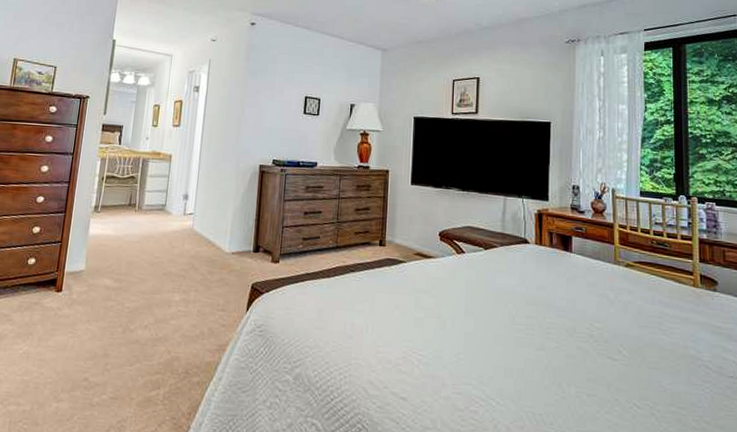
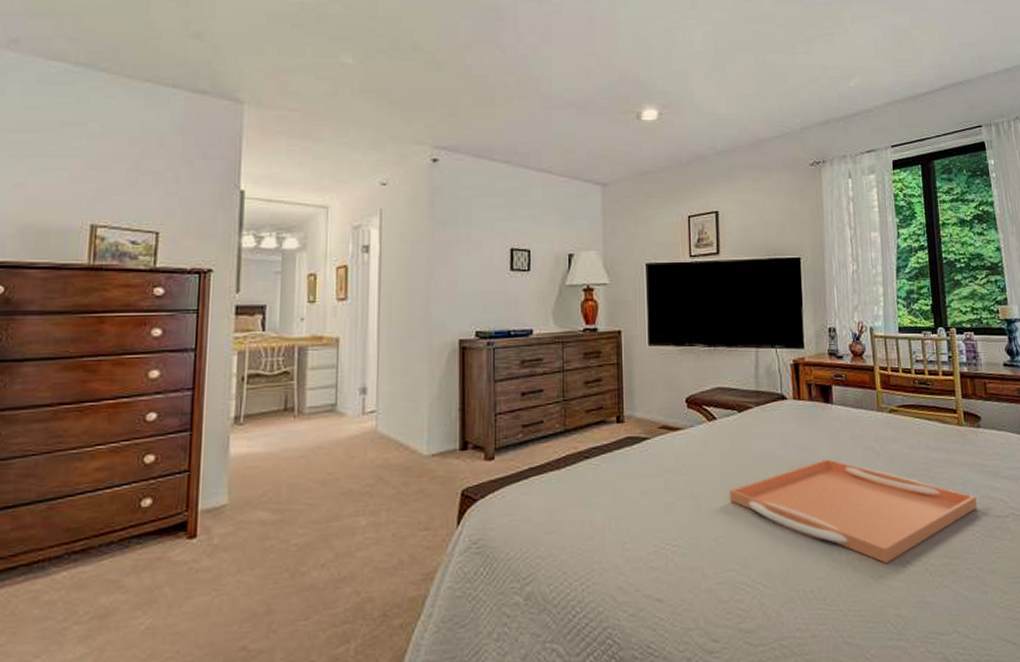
serving tray: none [472,300,708,403] -> present [730,459,977,564]

